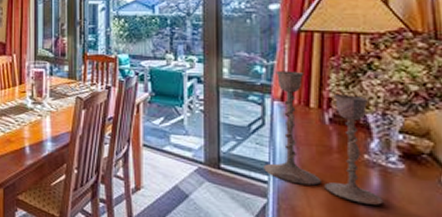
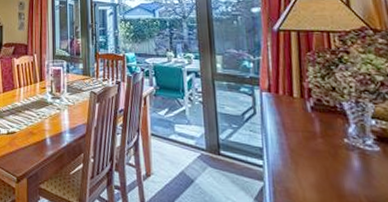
candlestick: present [264,70,384,205] -> none [258,65,366,185]

